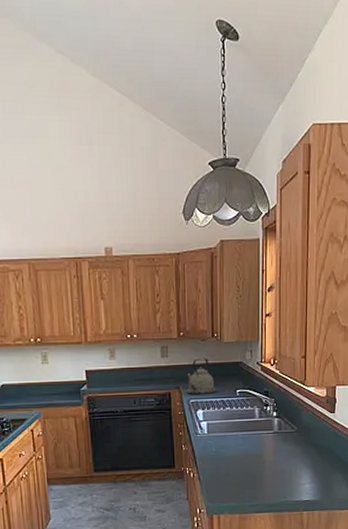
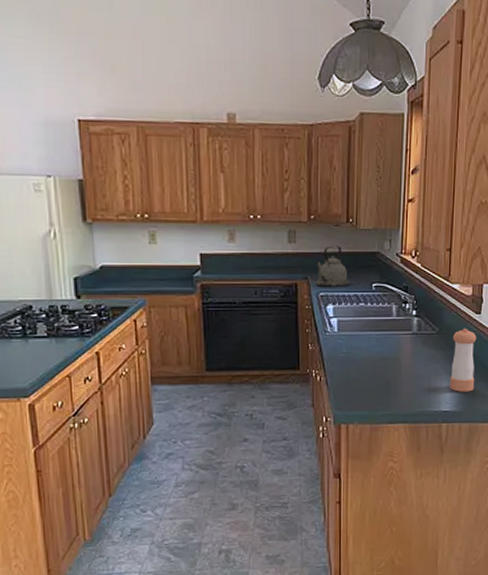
pepper shaker: none [309,426,332,483] -> present [450,328,477,392]

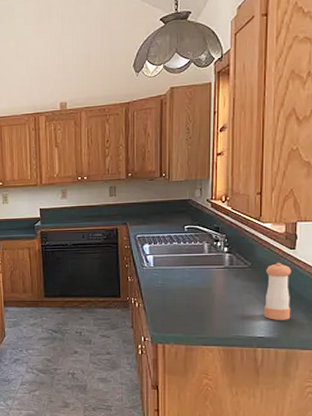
kettle: present [315,245,349,287] -> none [133,196,163,230]

